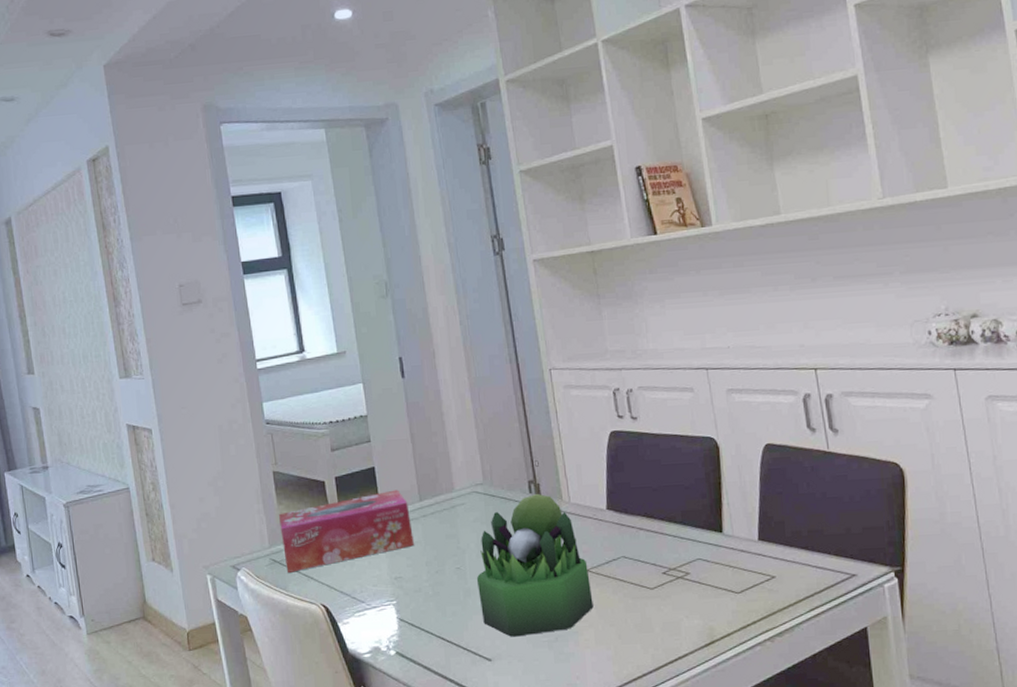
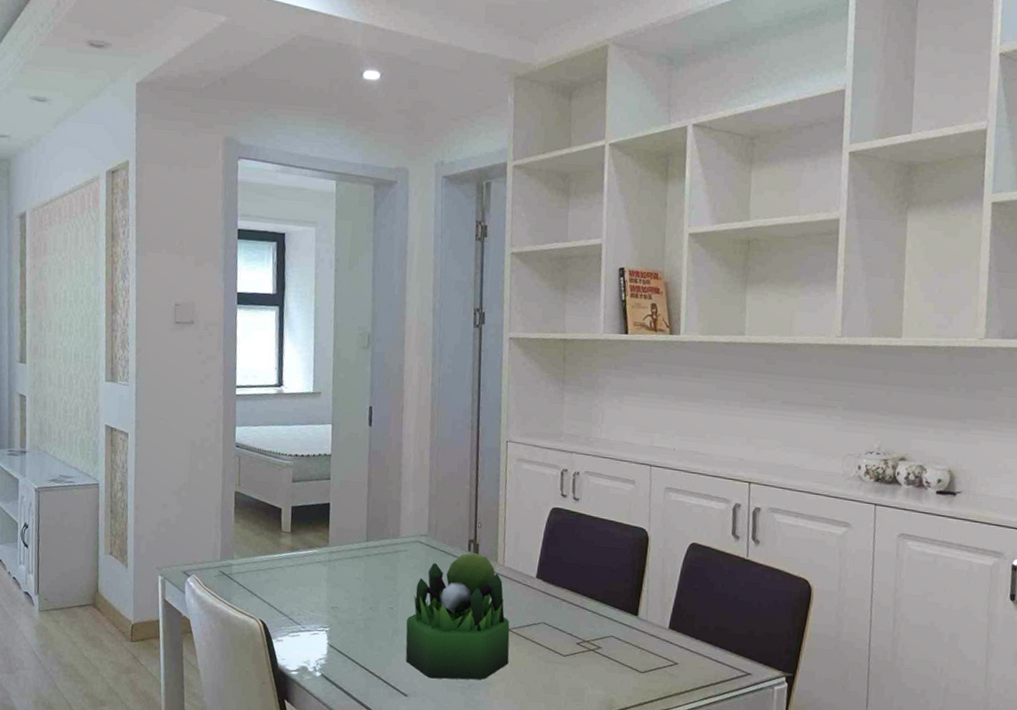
tissue box: present [279,490,414,573] -> none [233,527,356,587]

